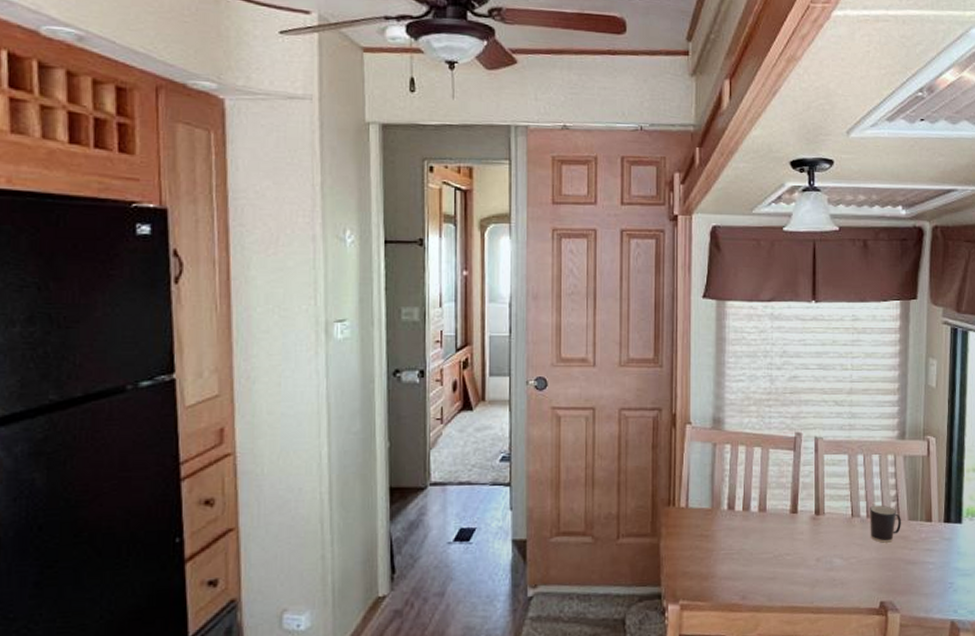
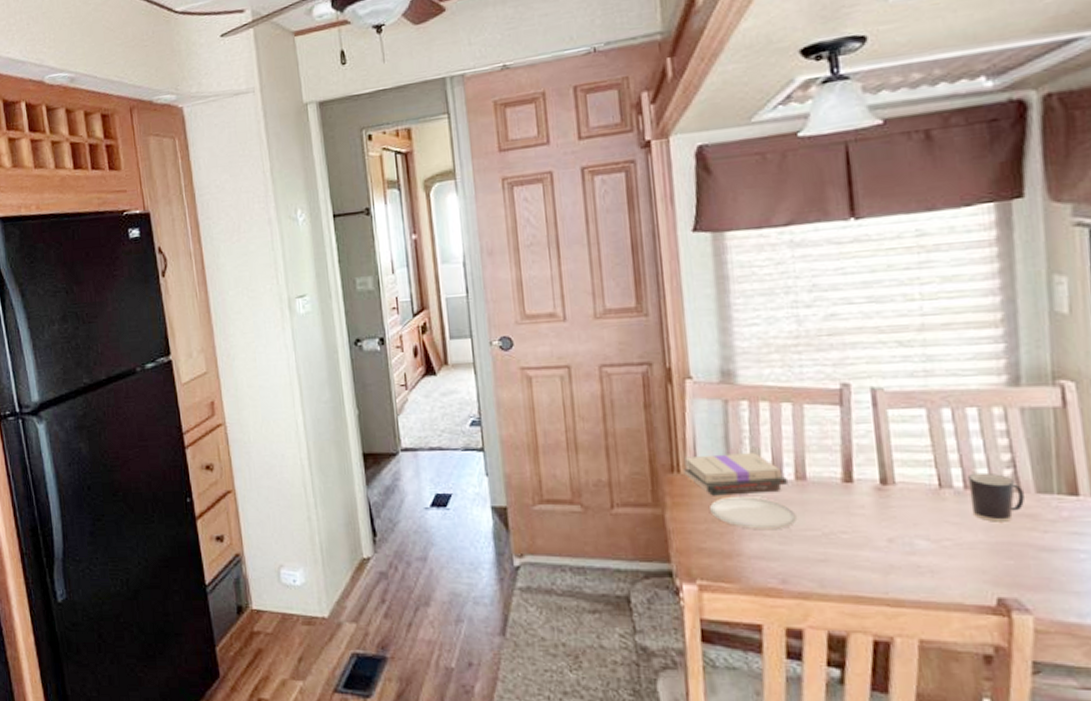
books: none [677,489,753,526] -> present [682,453,787,496]
plate: none [695,526,758,555] -> present [710,497,798,531]

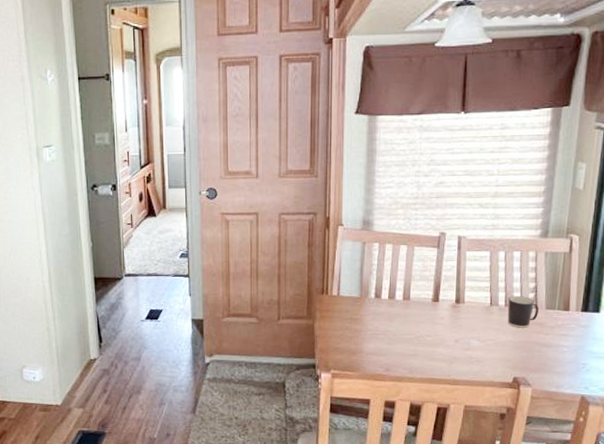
books: present [682,453,787,496] -> none [329,281,397,311]
plate: present [710,497,798,531] -> none [345,312,401,335]

